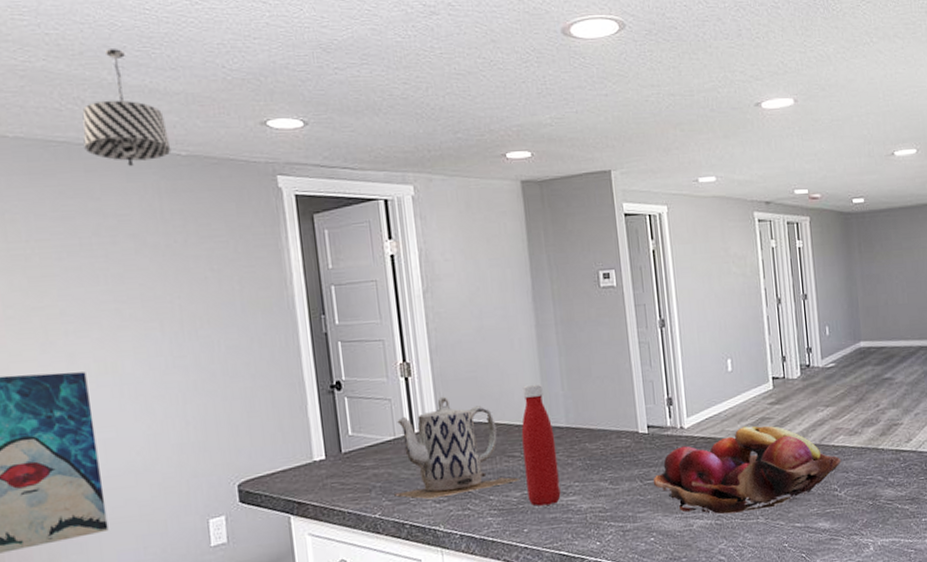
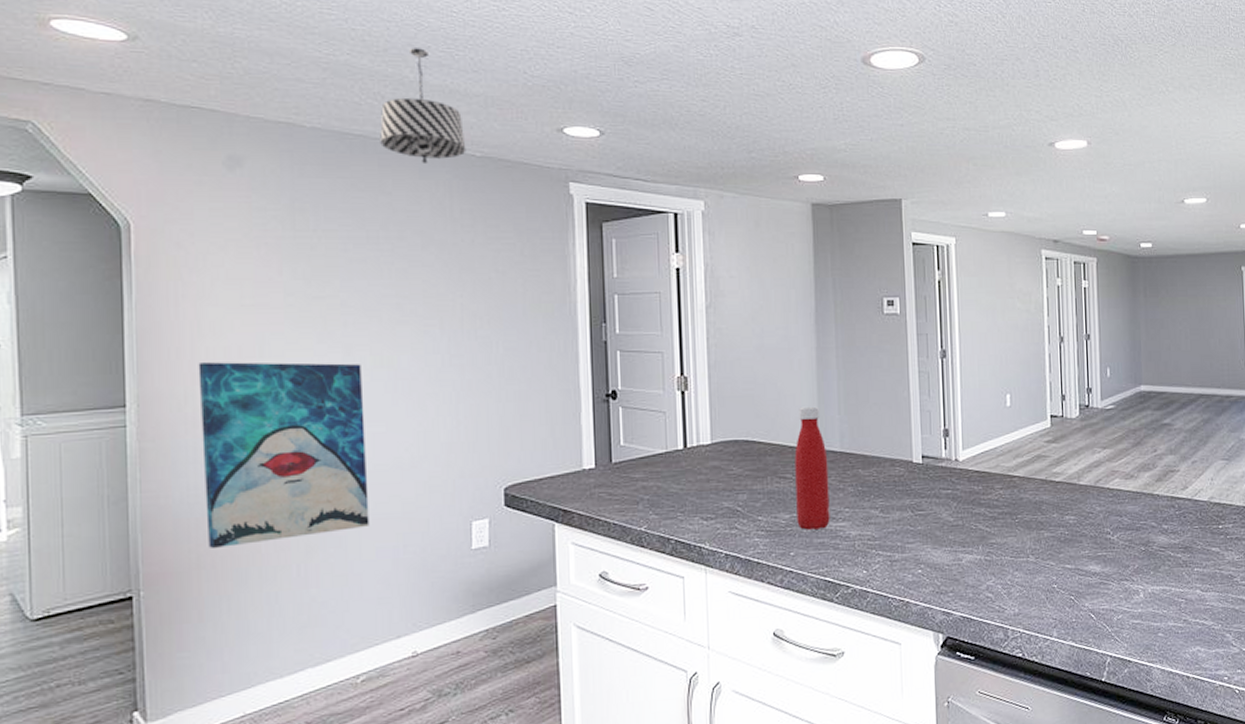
teapot: present [394,396,521,499] -> none [662,412,790,516]
fruit basket: present [653,425,841,514] -> none [924,462,1116,551]

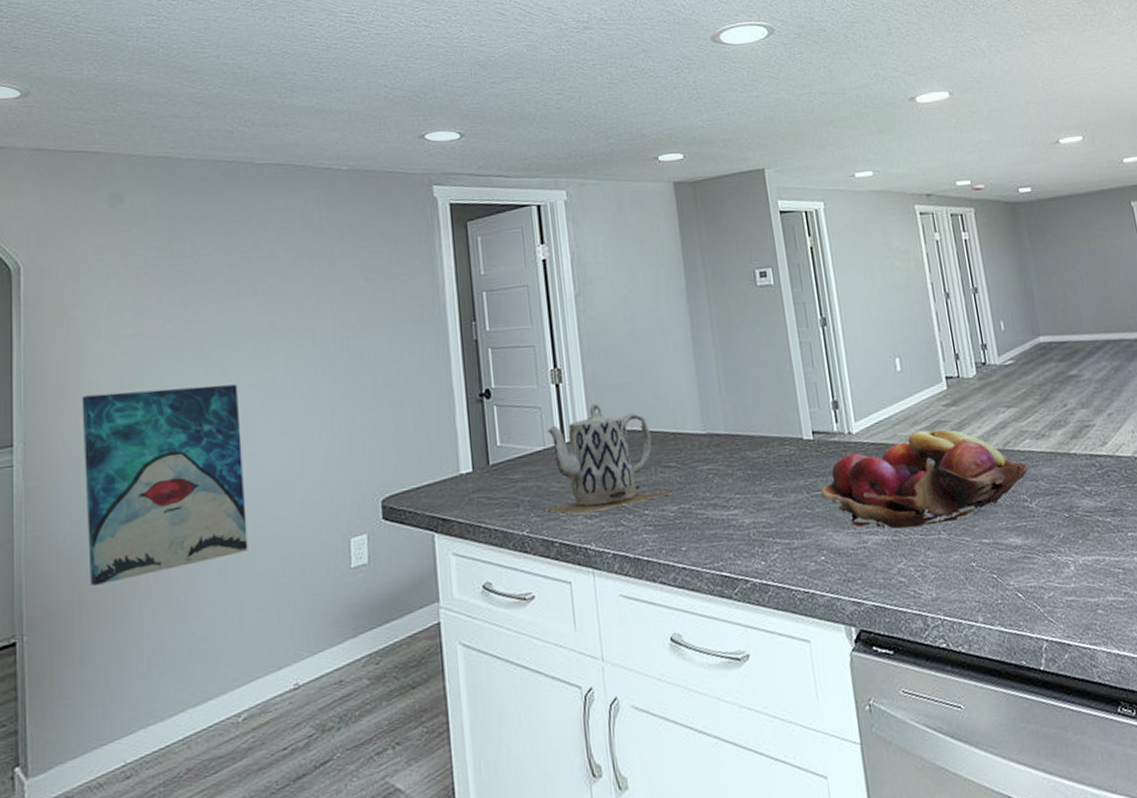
pendant light: present [380,48,466,165] -> none [251,74,333,183]
teapot: none [662,412,790,516] -> present [543,403,677,515]
bottle: present [794,406,830,530] -> none [677,388,721,521]
fruit basket: none [924,462,1116,551] -> present [821,429,1029,529]

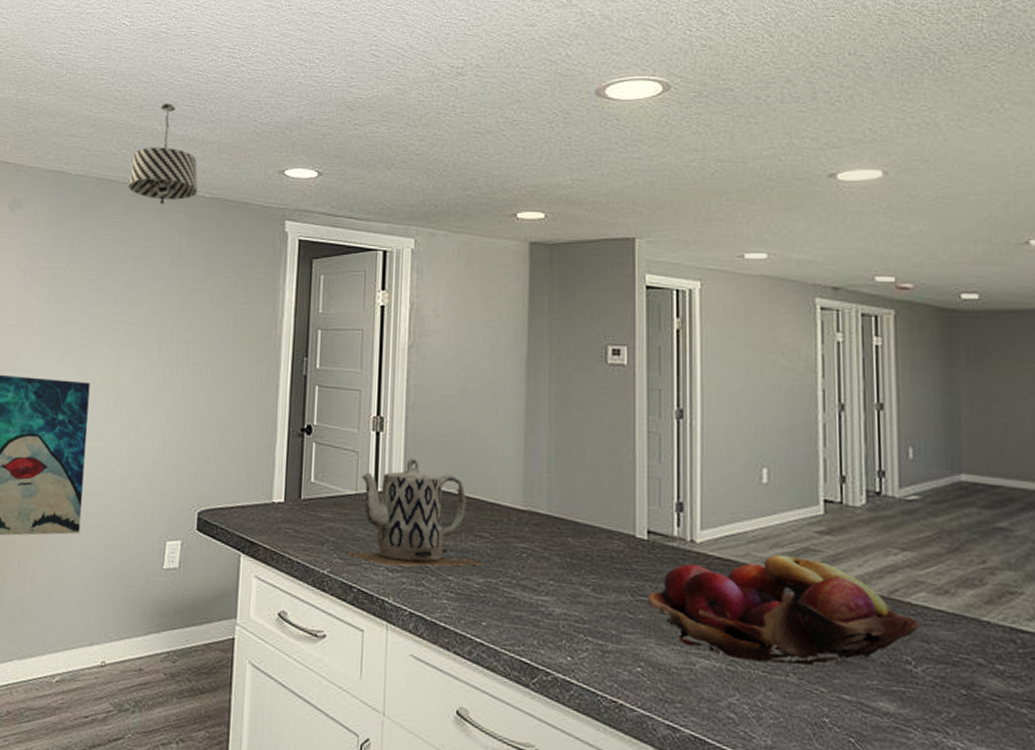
pendant light: none [251,74,333,183] -> present [128,104,198,205]

